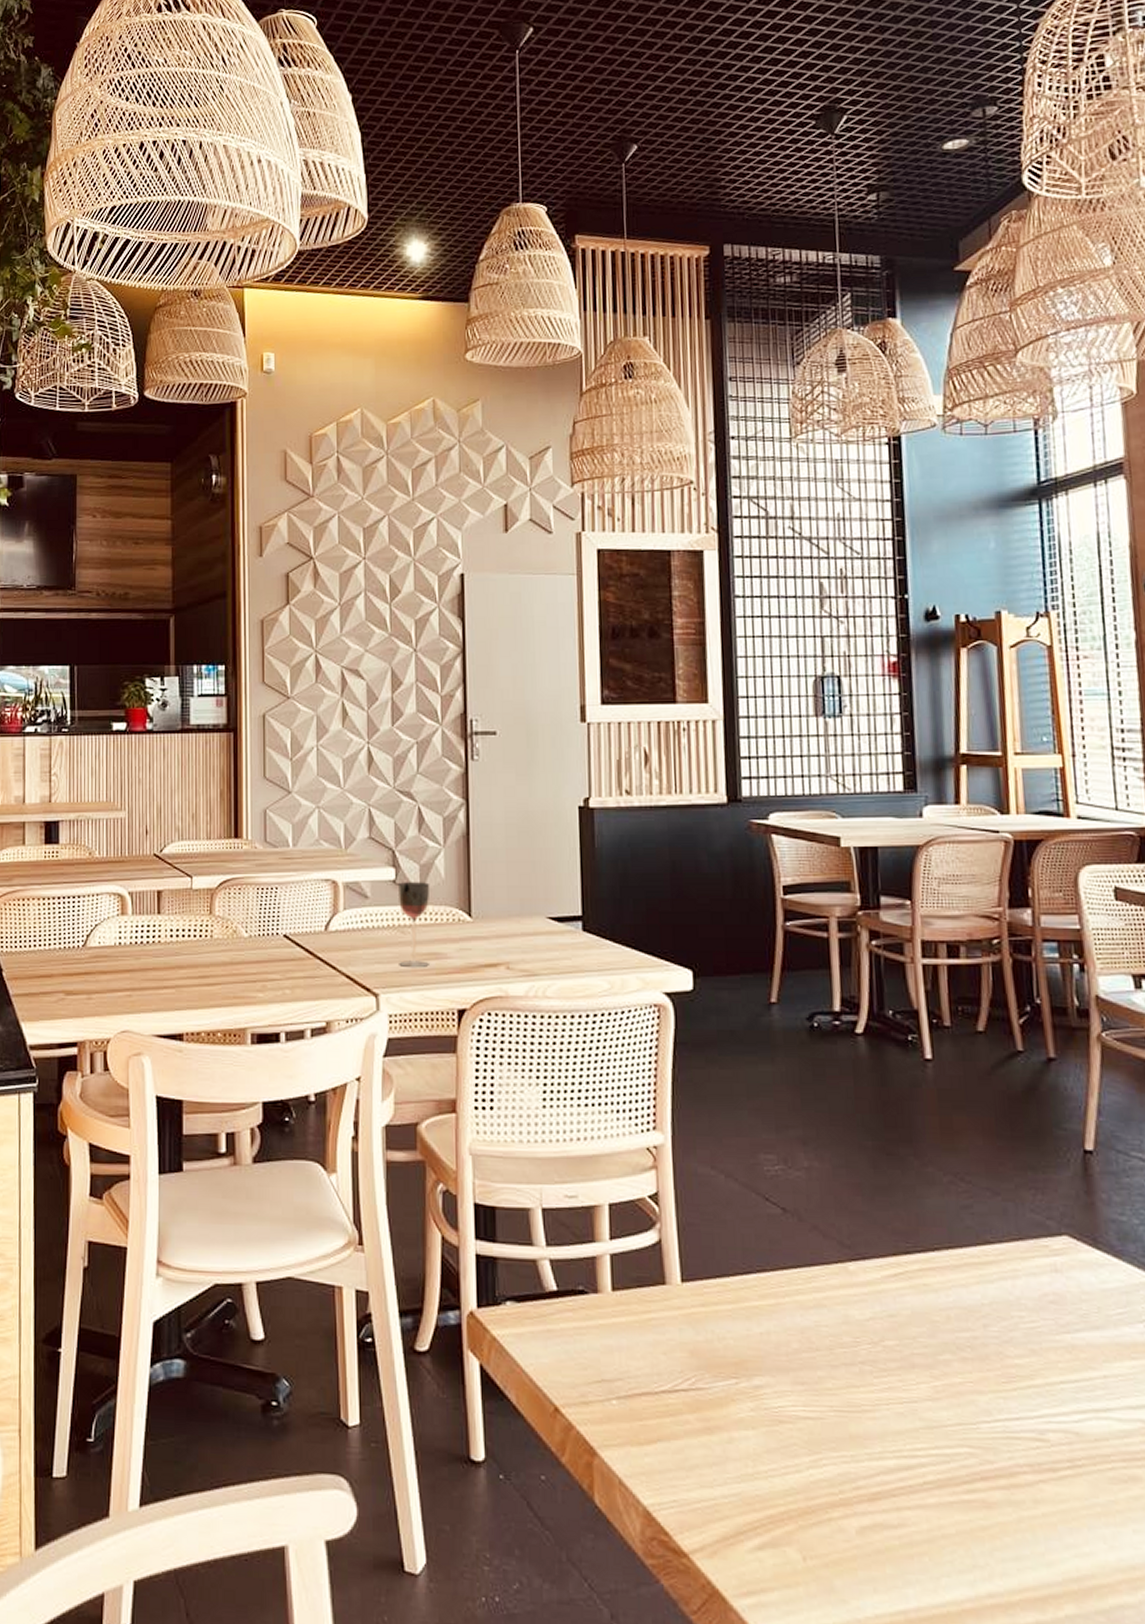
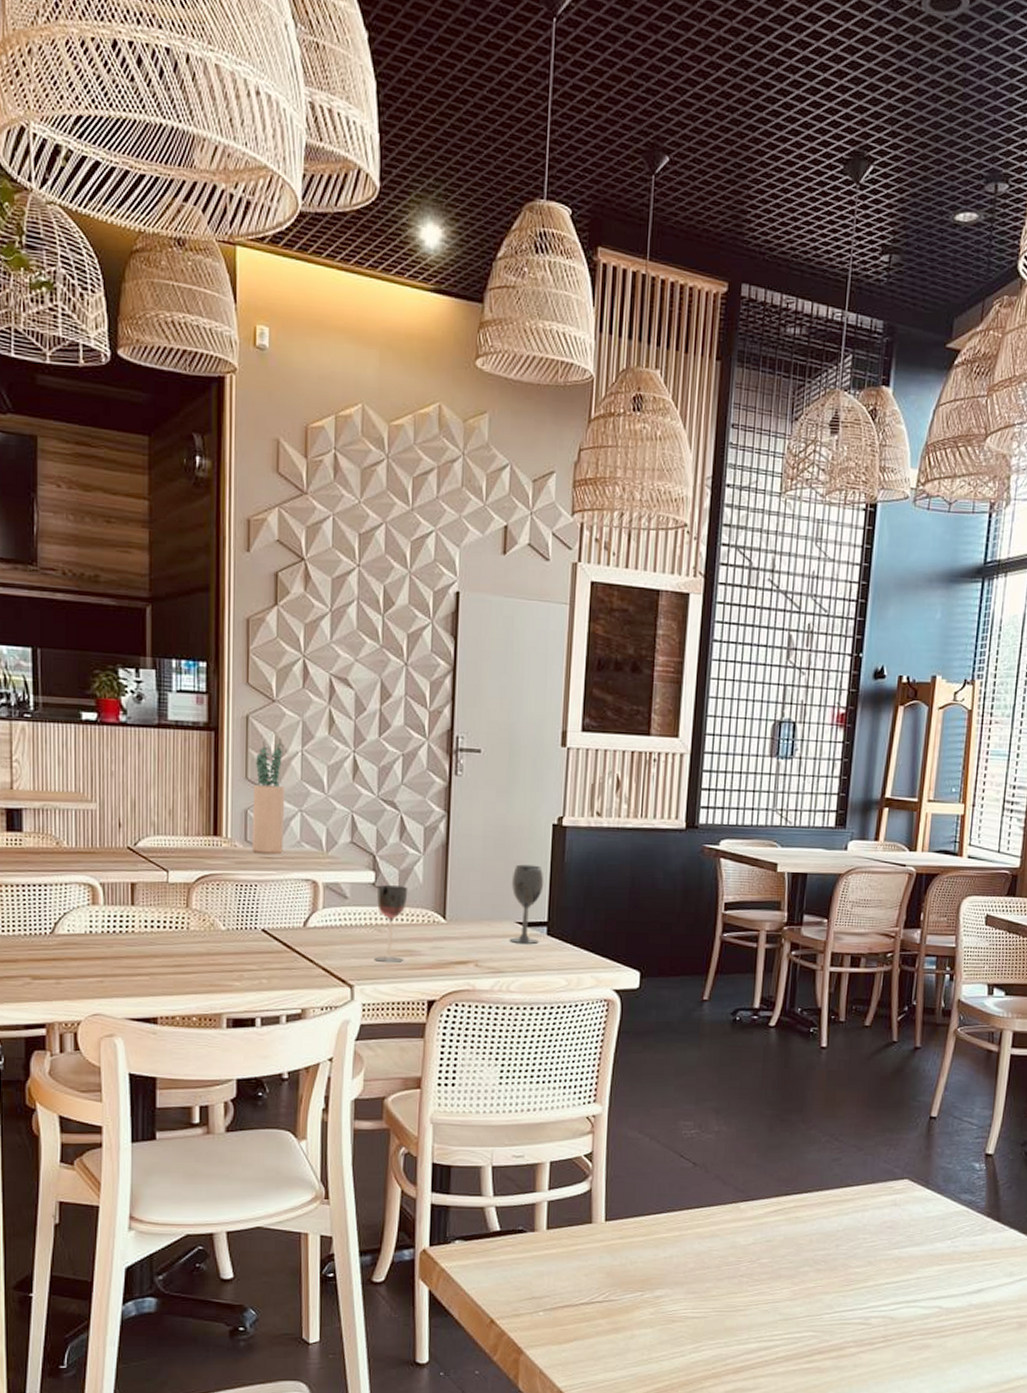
vase: none [271,734,303,855] -> present [252,738,286,855]
wine glass: none [539,852,575,941] -> present [509,864,544,944]

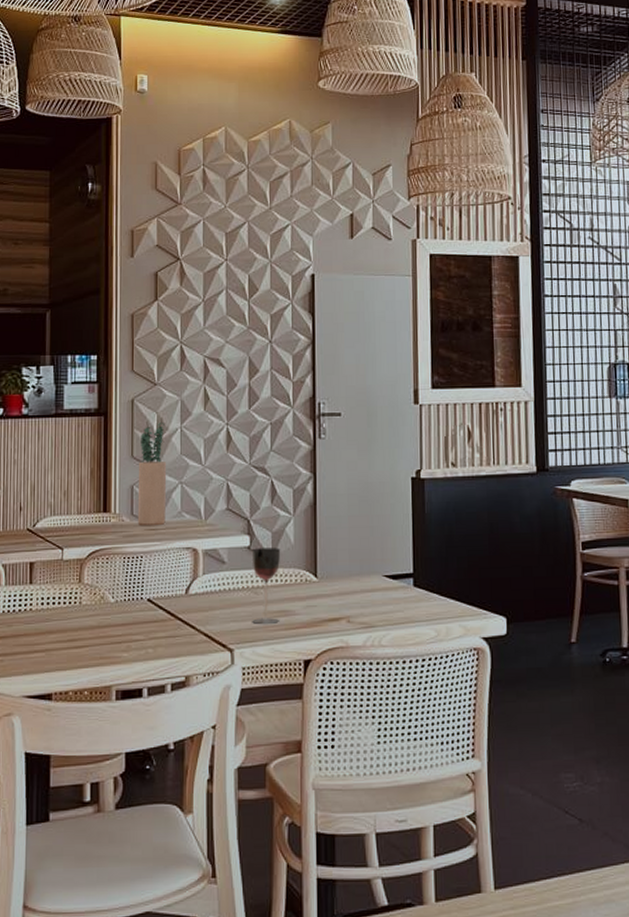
wine glass: present [509,864,544,944] -> none [376,518,407,596]

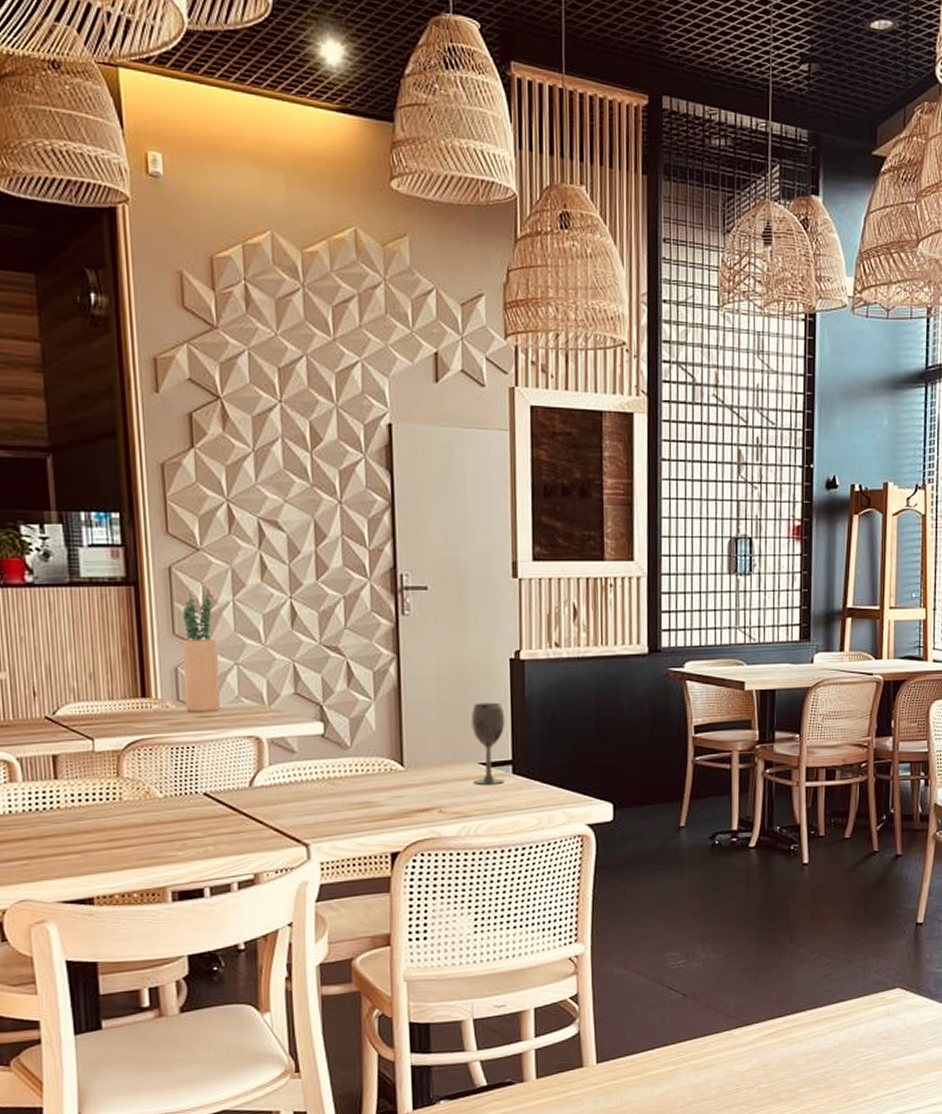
wineglass: present [251,548,281,625] -> none [326,735,361,818]
wine glass: none [376,518,407,596] -> present [470,702,506,785]

